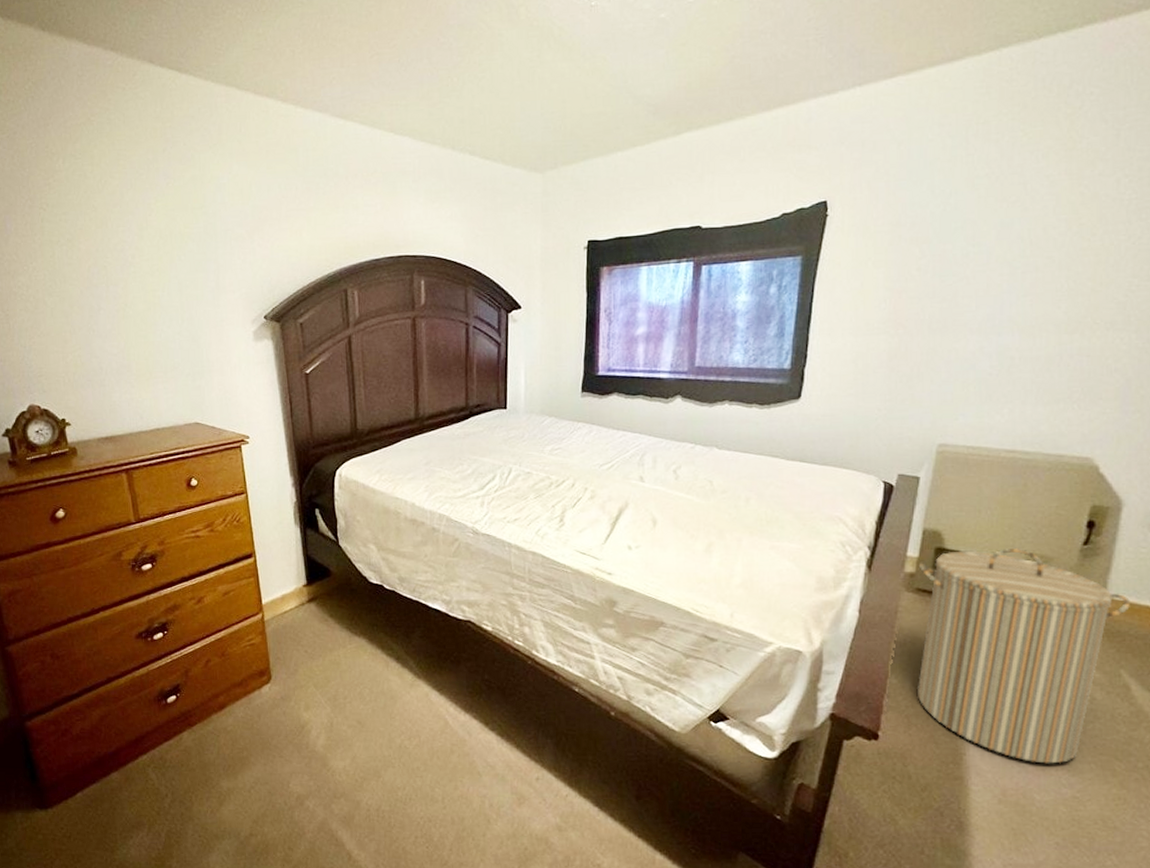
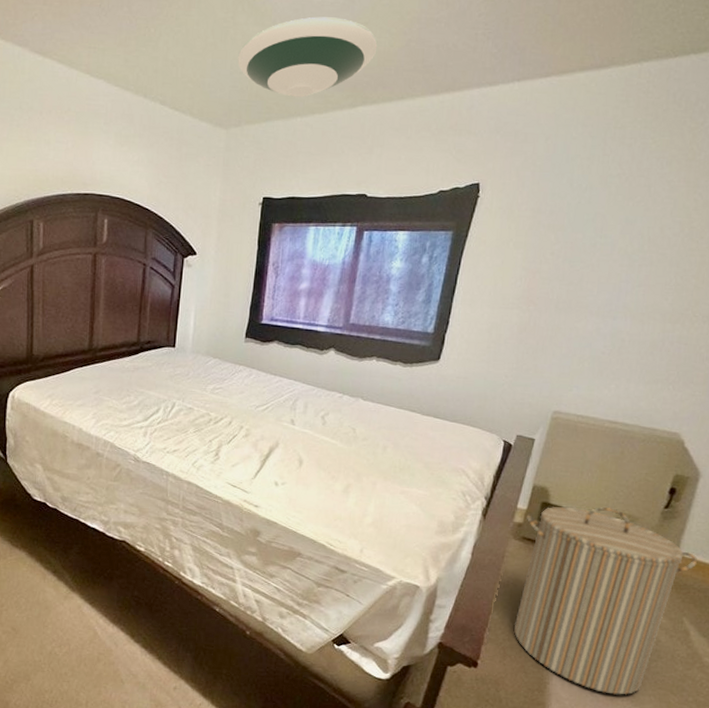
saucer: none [548,42,698,132] -> present [238,16,378,98]

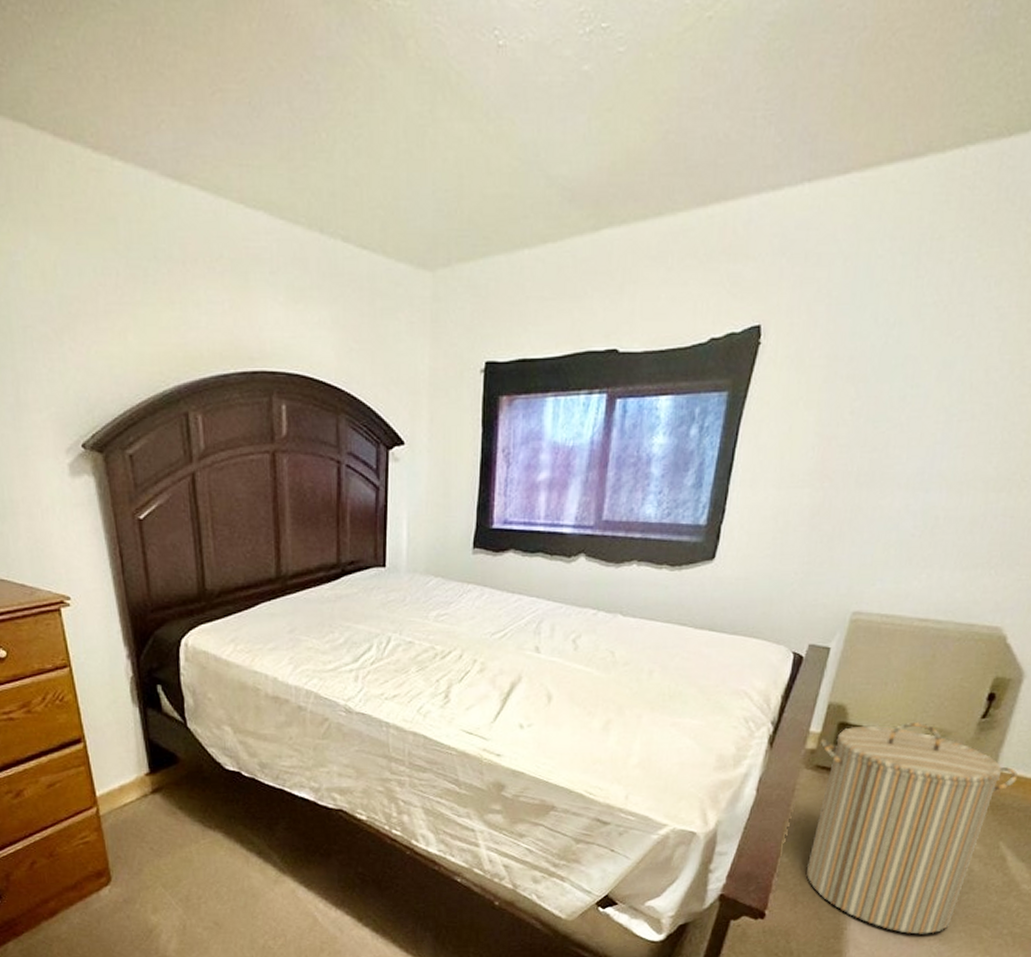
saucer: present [238,16,378,98] -> none [441,103,625,221]

